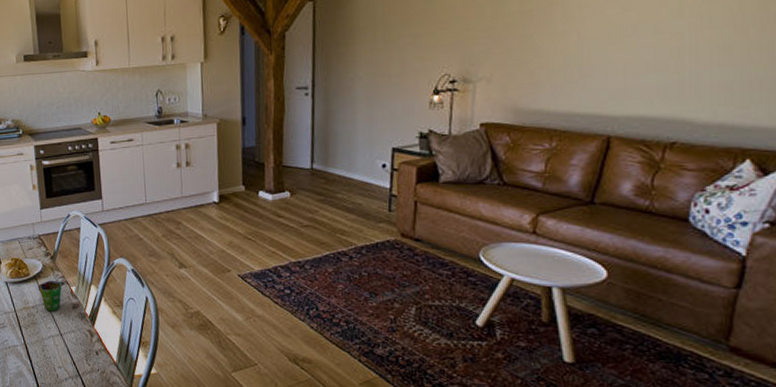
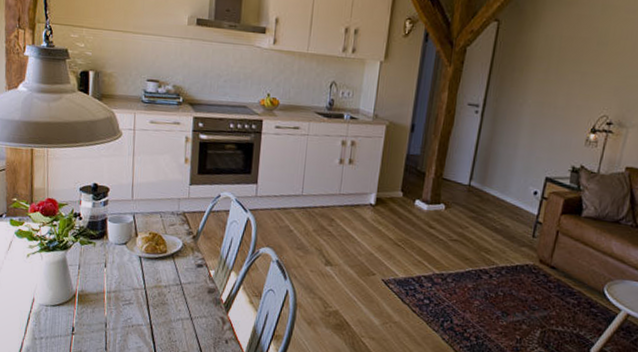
cup: present [38,281,62,312] -> none [174,261,200,294]

